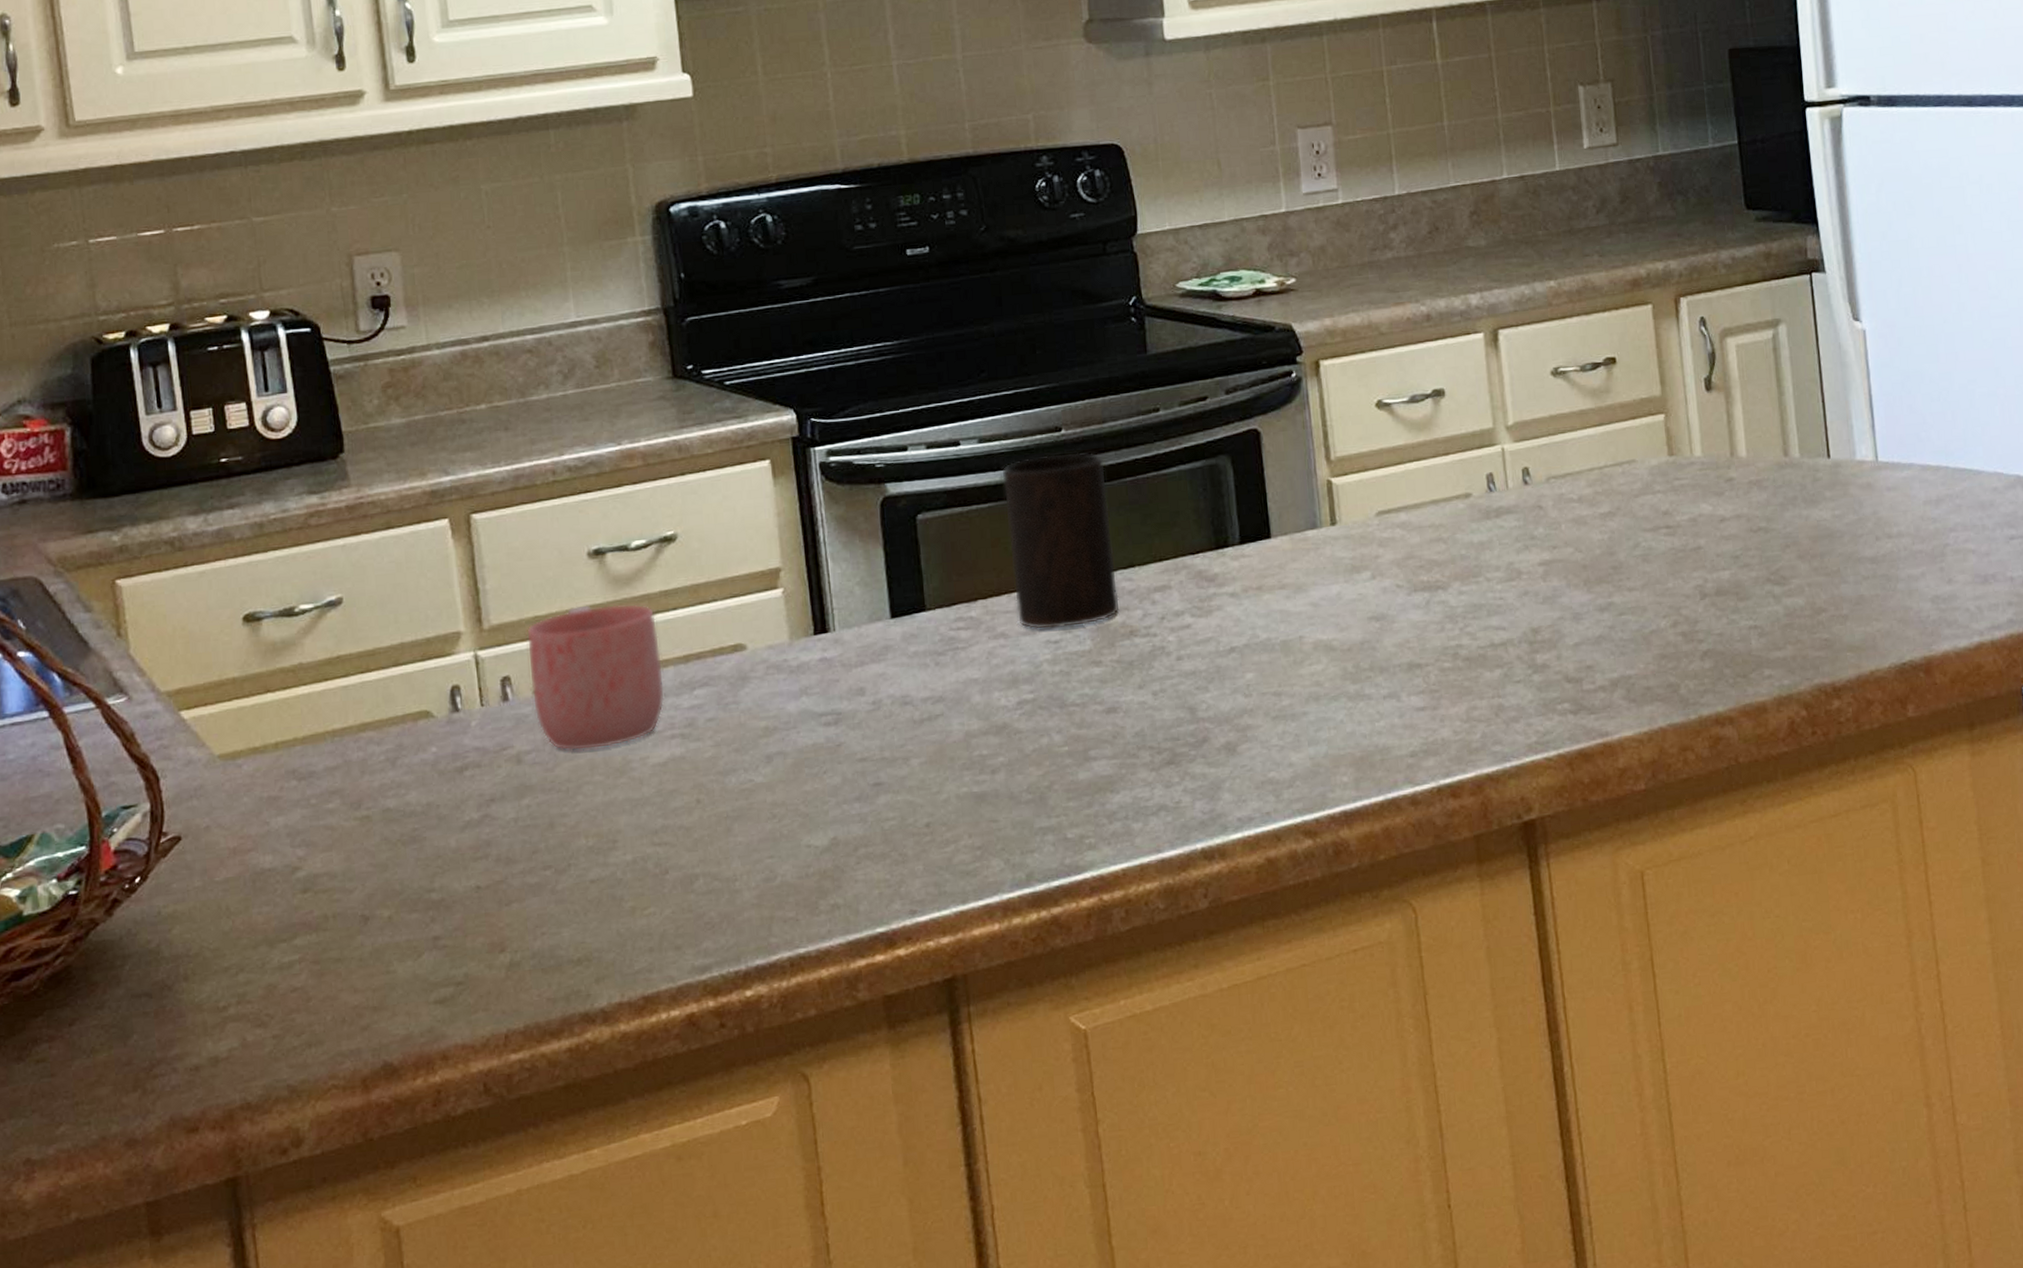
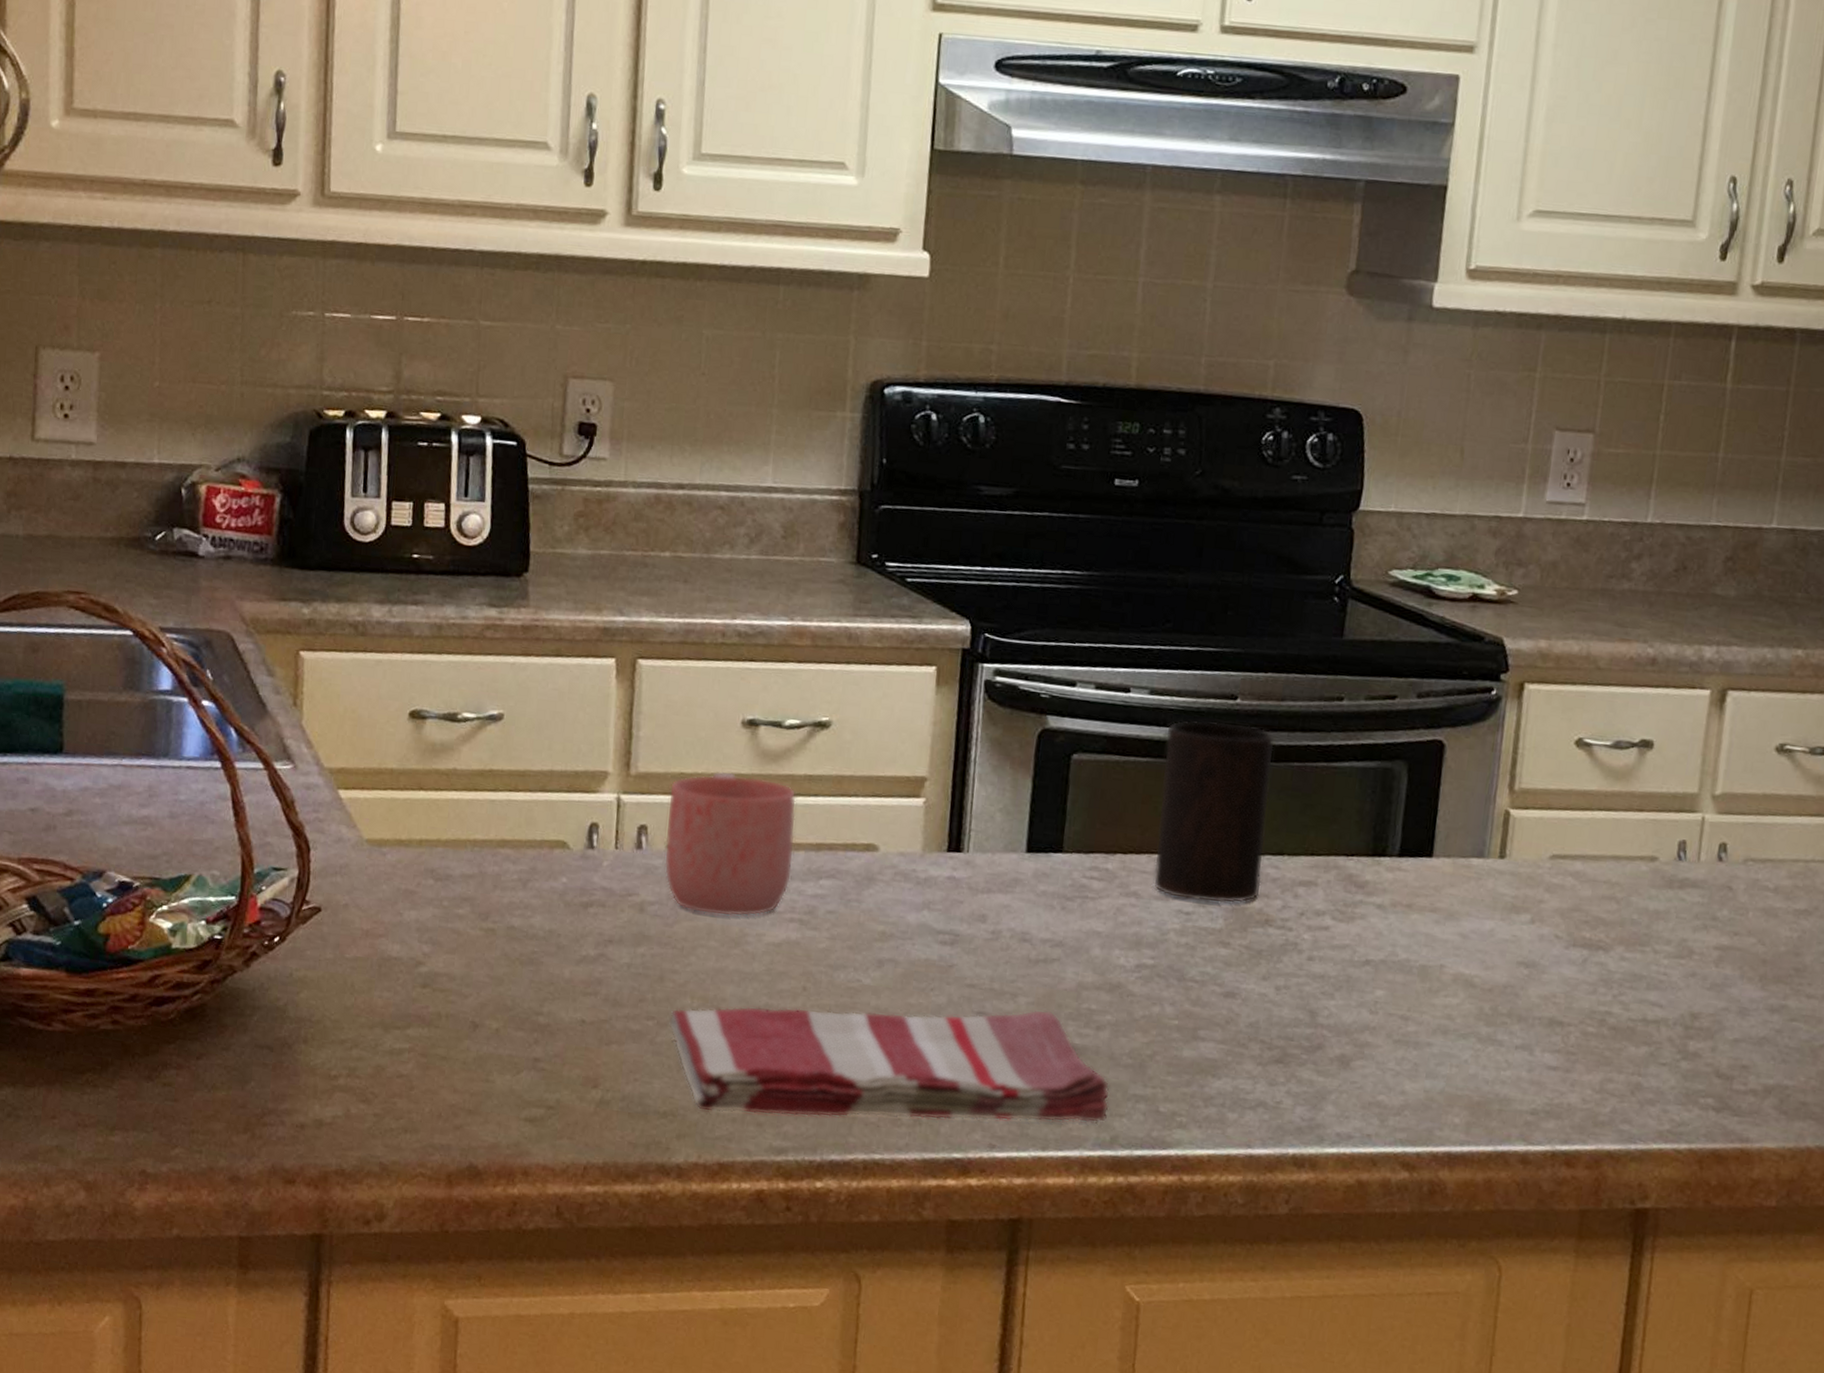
dish towel: none [566,765,1020,949] -> present [668,1006,1110,1123]

